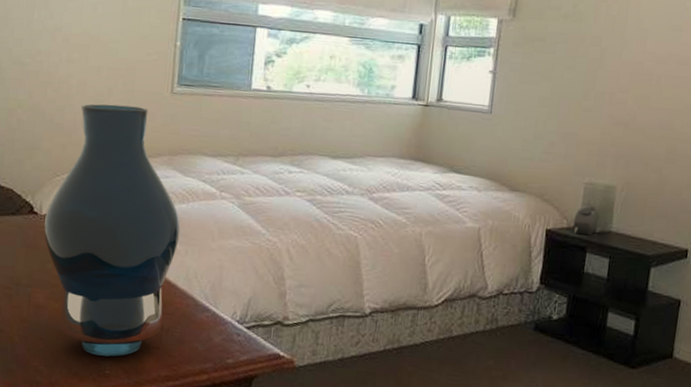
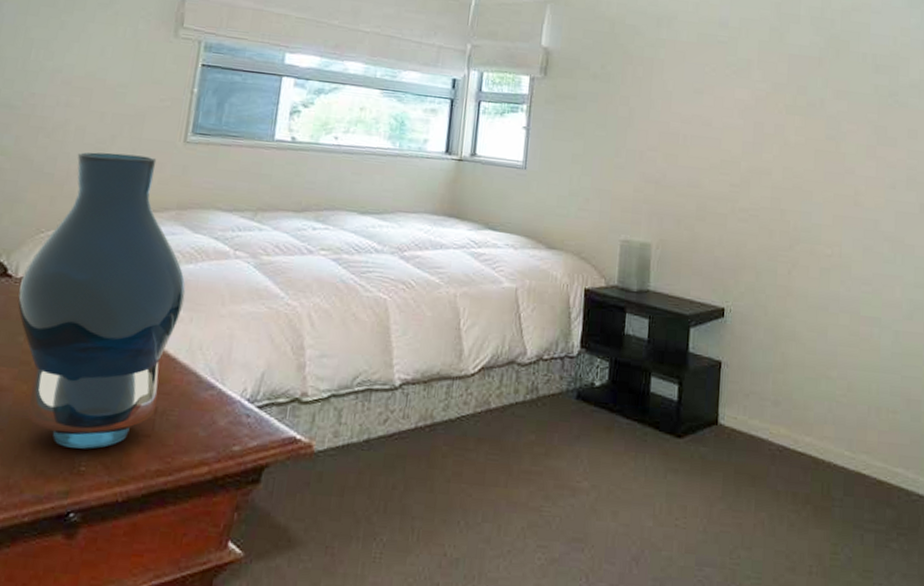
alarm clock: present [572,204,599,236] -> none [611,263,636,295]

